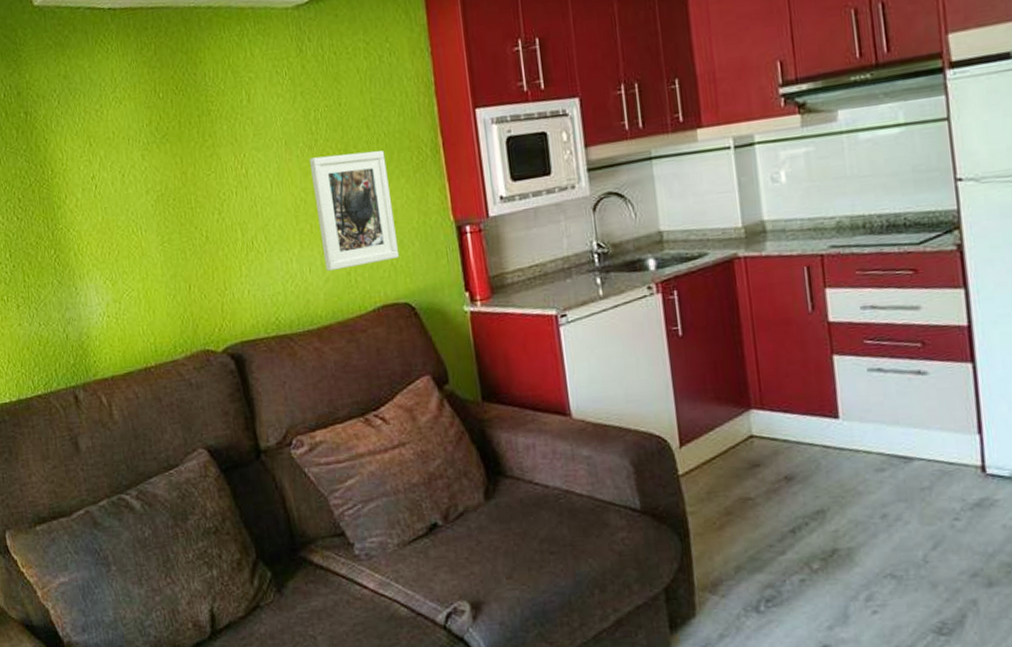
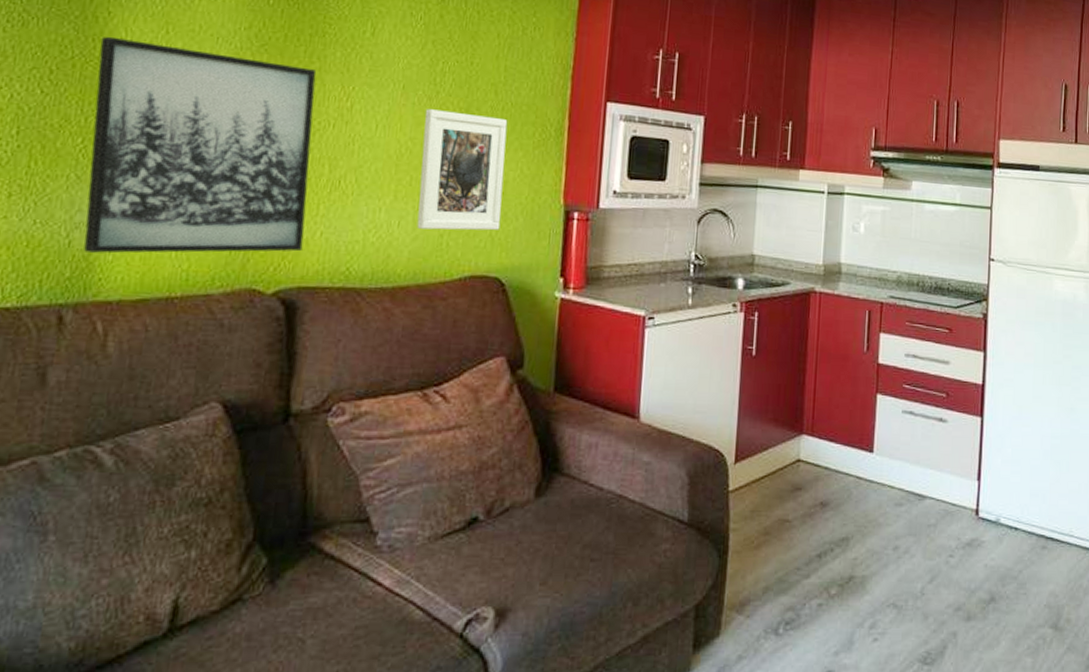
wall art: none [46,147,237,342] -> present [84,36,317,254]

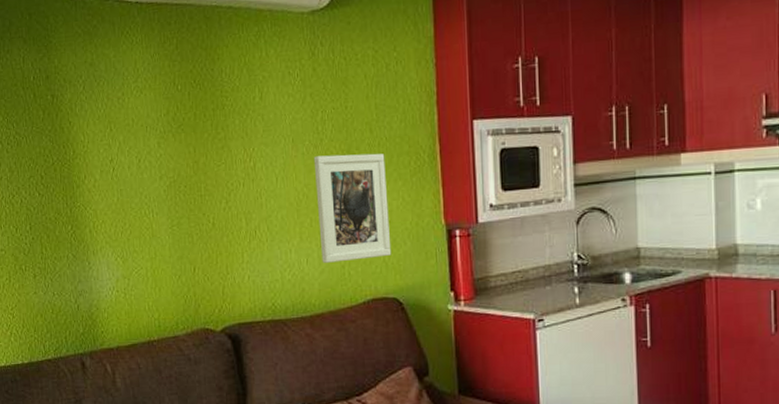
wall art: present [84,36,317,254] -> none [68,139,237,313]

